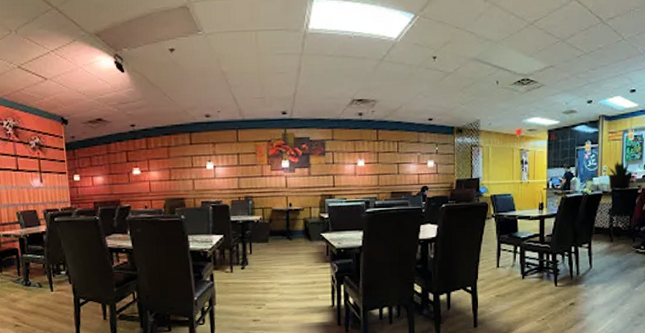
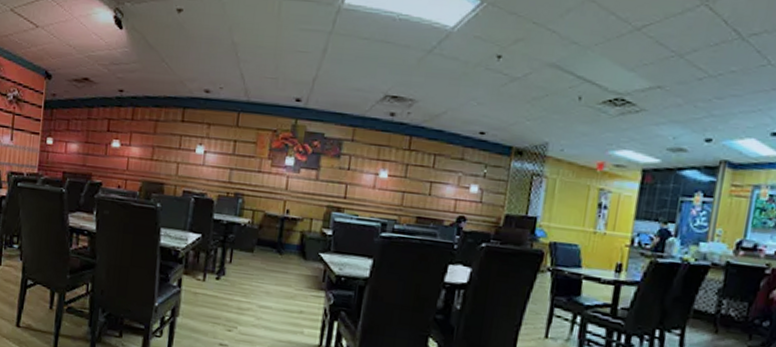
planter: present [608,160,632,190] -> none [722,224,760,267]

